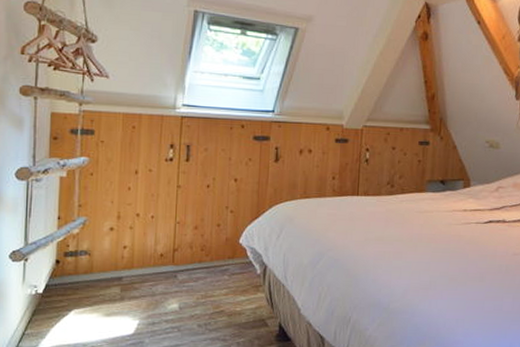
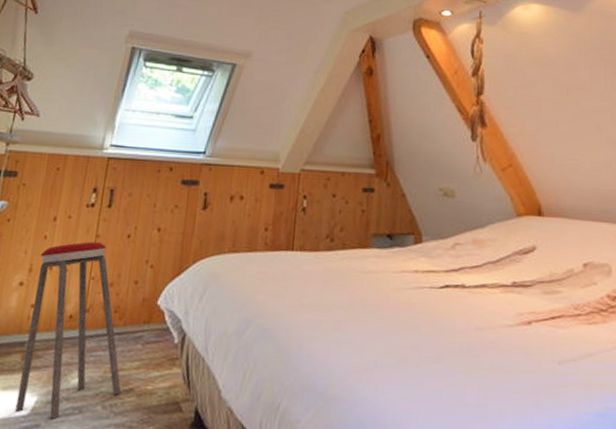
music stool: none [121,191,214,337] -> present [15,241,122,419]

